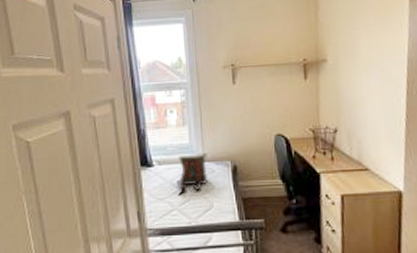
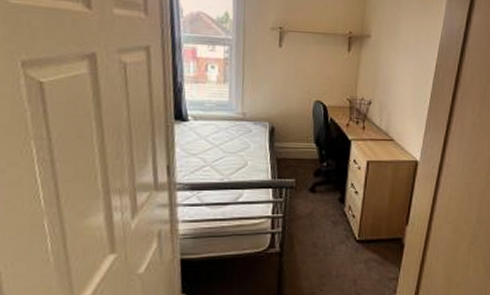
backpack: present [176,154,207,195] -> none [211,112,245,152]

